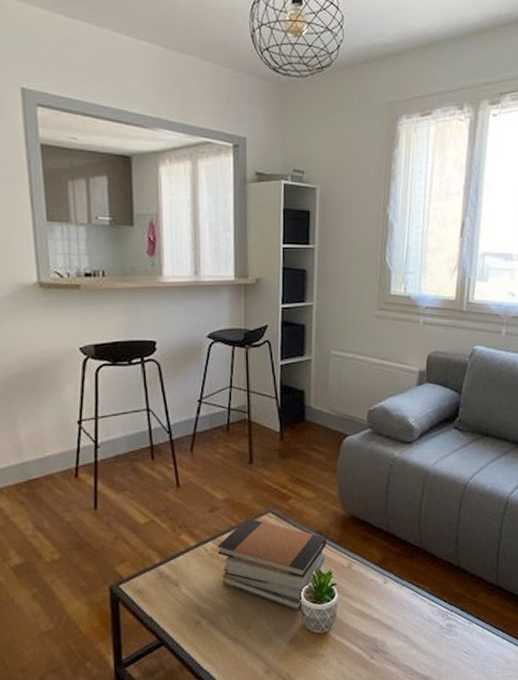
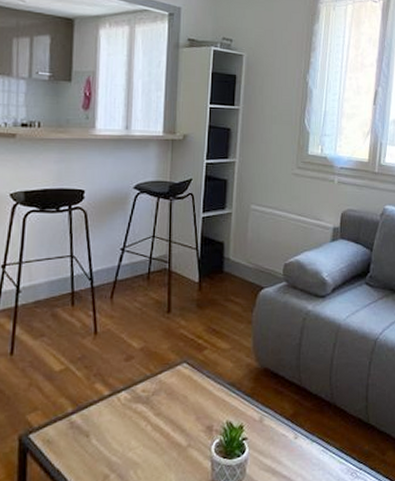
book stack: present [217,518,327,611] -> none [130,367,240,466]

